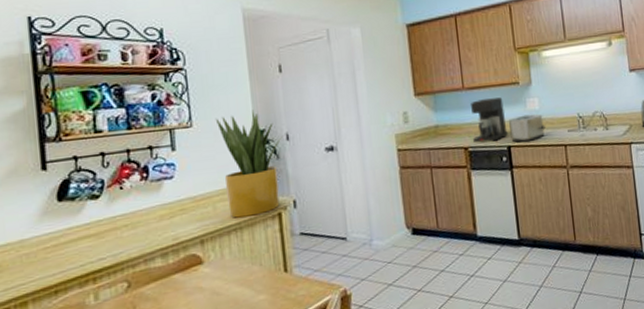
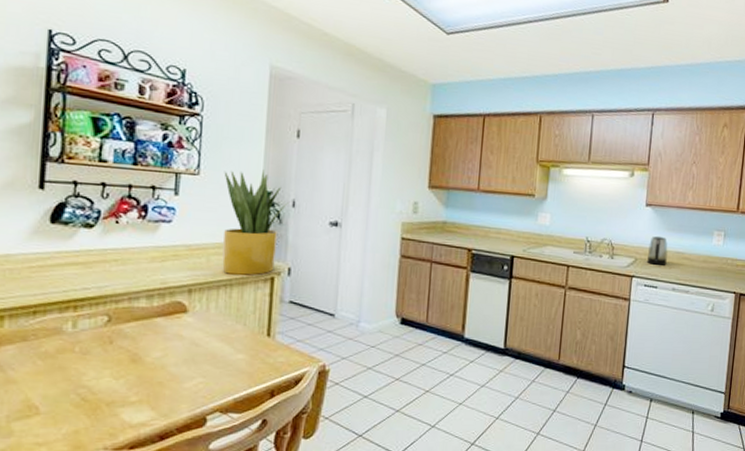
coffee maker: present [471,97,508,143] -> none [477,204,515,248]
toaster: present [509,113,545,143] -> none [516,228,552,256]

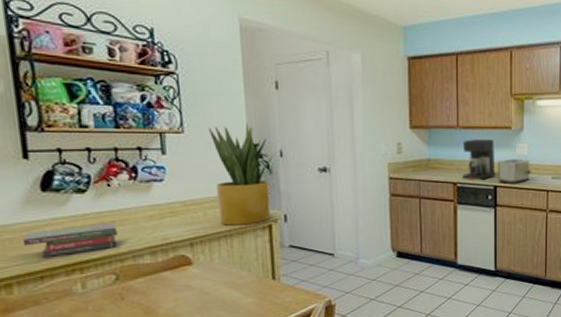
books: none [22,260,118,293] -> present [22,221,118,259]
coffee maker: none [477,204,515,248] -> present [461,139,496,180]
toaster: none [516,228,552,256] -> present [498,158,531,185]

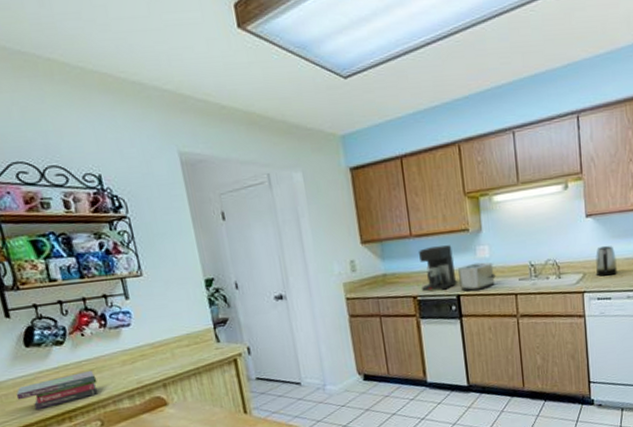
planter: present [208,123,276,226] -> none [164,258,235,364]

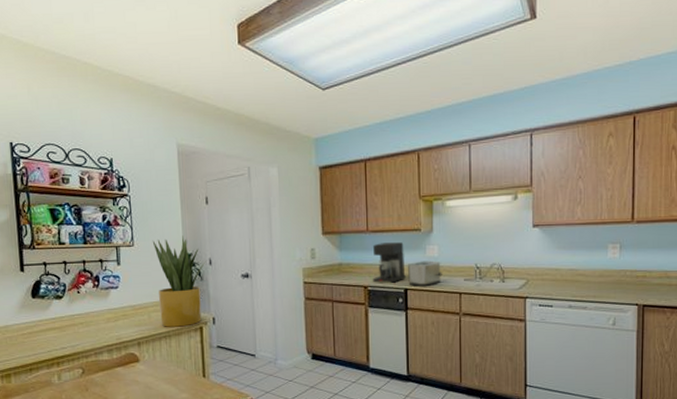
books: present [15,370,98,411] -> none [18,323,85,354]
planter: none [164,258,235,364] -> present [152,235,206,327]
kettle: present [595,245,617,277] -> none [539,255,560,284]

